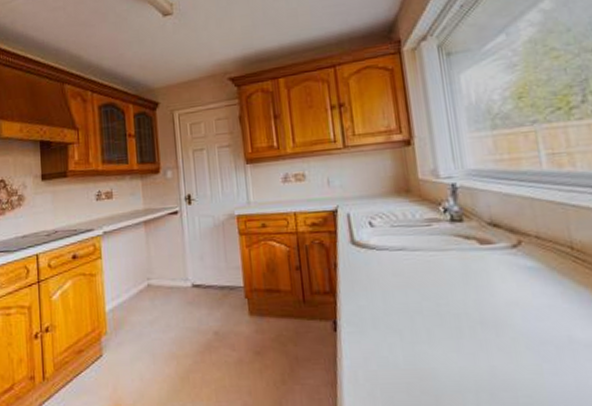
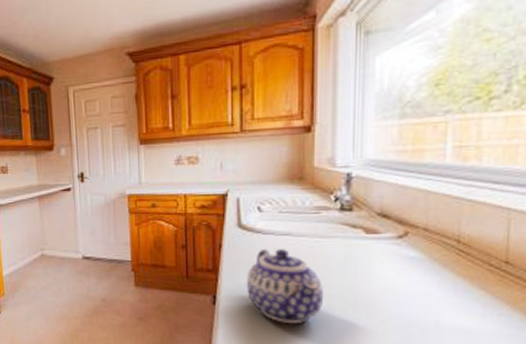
teapot: none [365,265,450,348] -> present [246,249,324,323]

